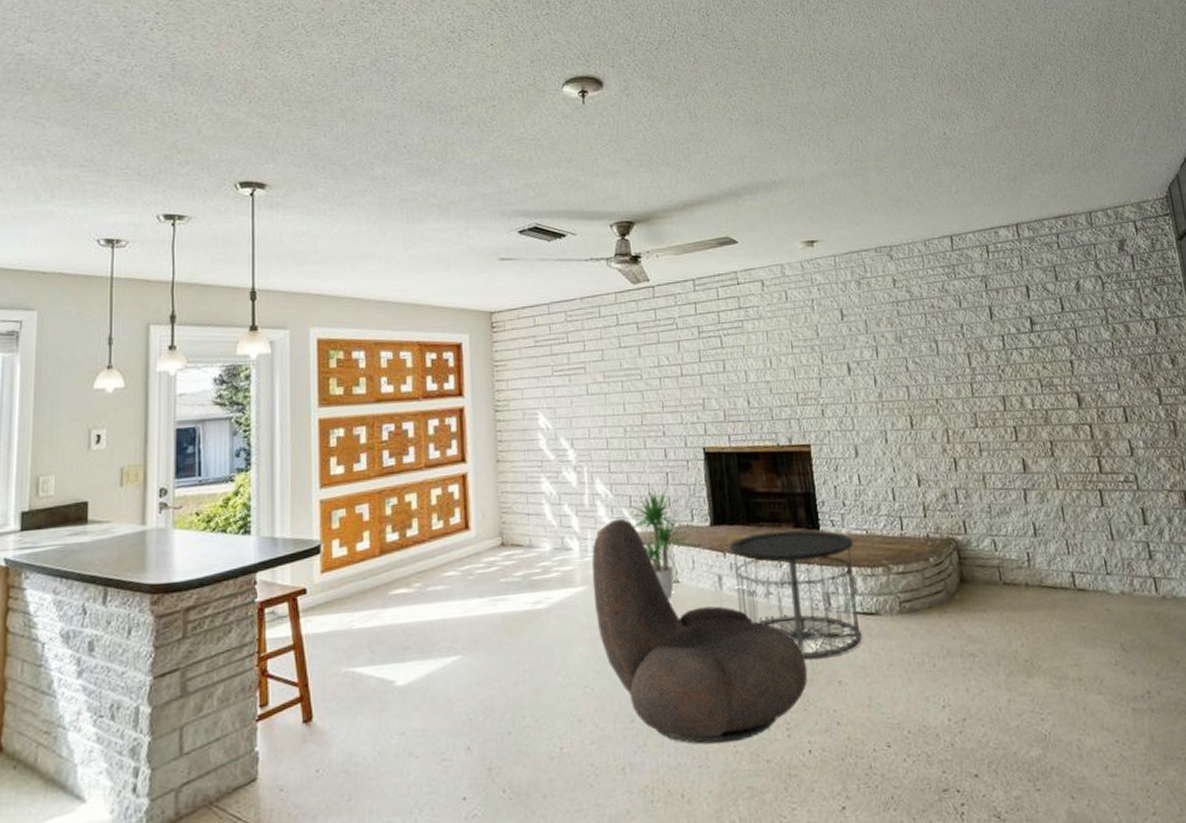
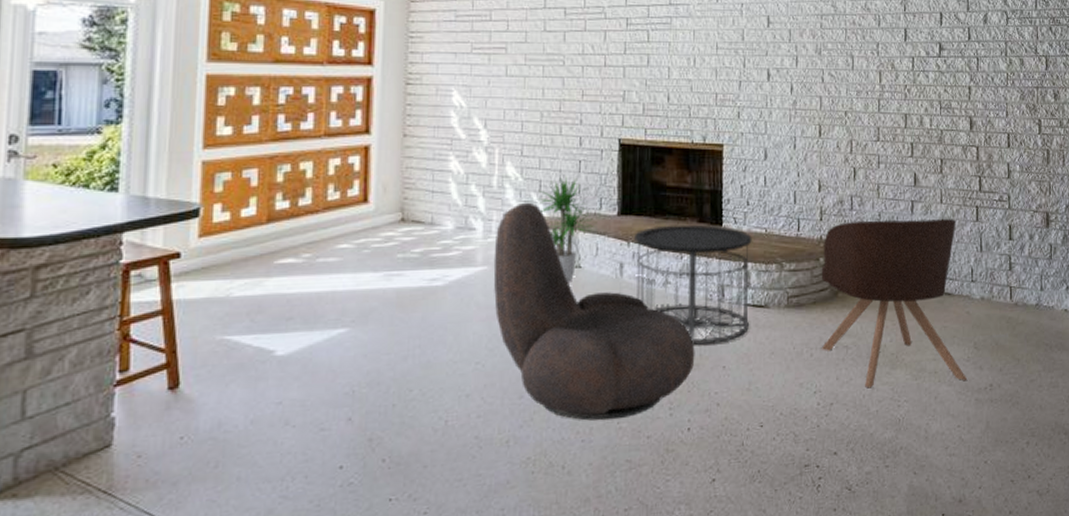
armchair: none [931,506,1118,701] -> present [821,219,967,389]

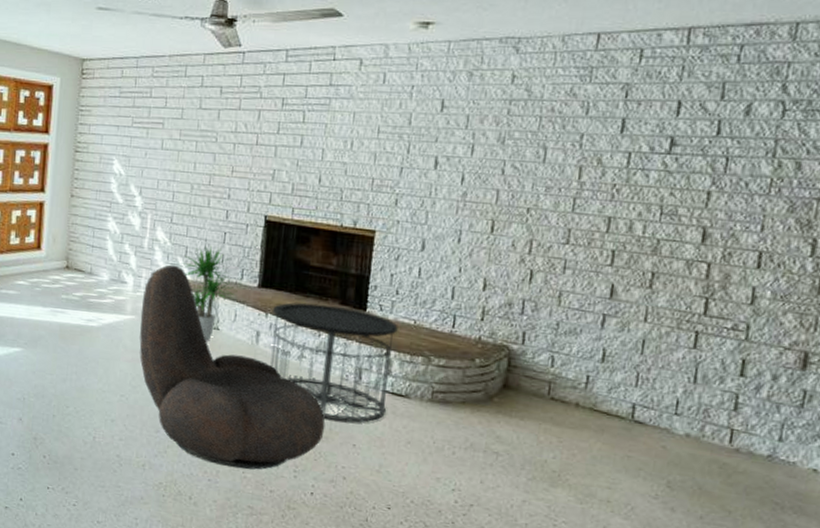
armchair: present [821,219,967,389] -> none [467,326,663,518]

